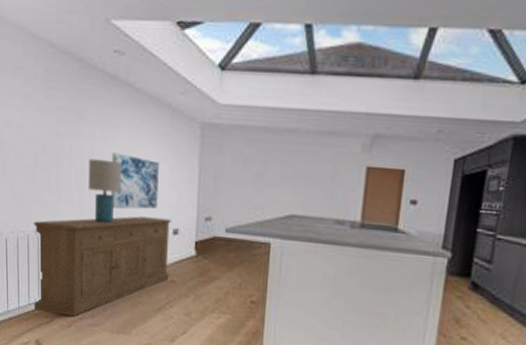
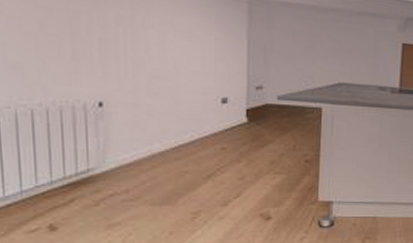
sideboard: present [33,216,172,317] -> none [40,86,219,194]
lamp: present [89,158,121,224] -> none [115,26,158,94]
wall art: present [111,152,159,210] -> none [145,21,203,80]

